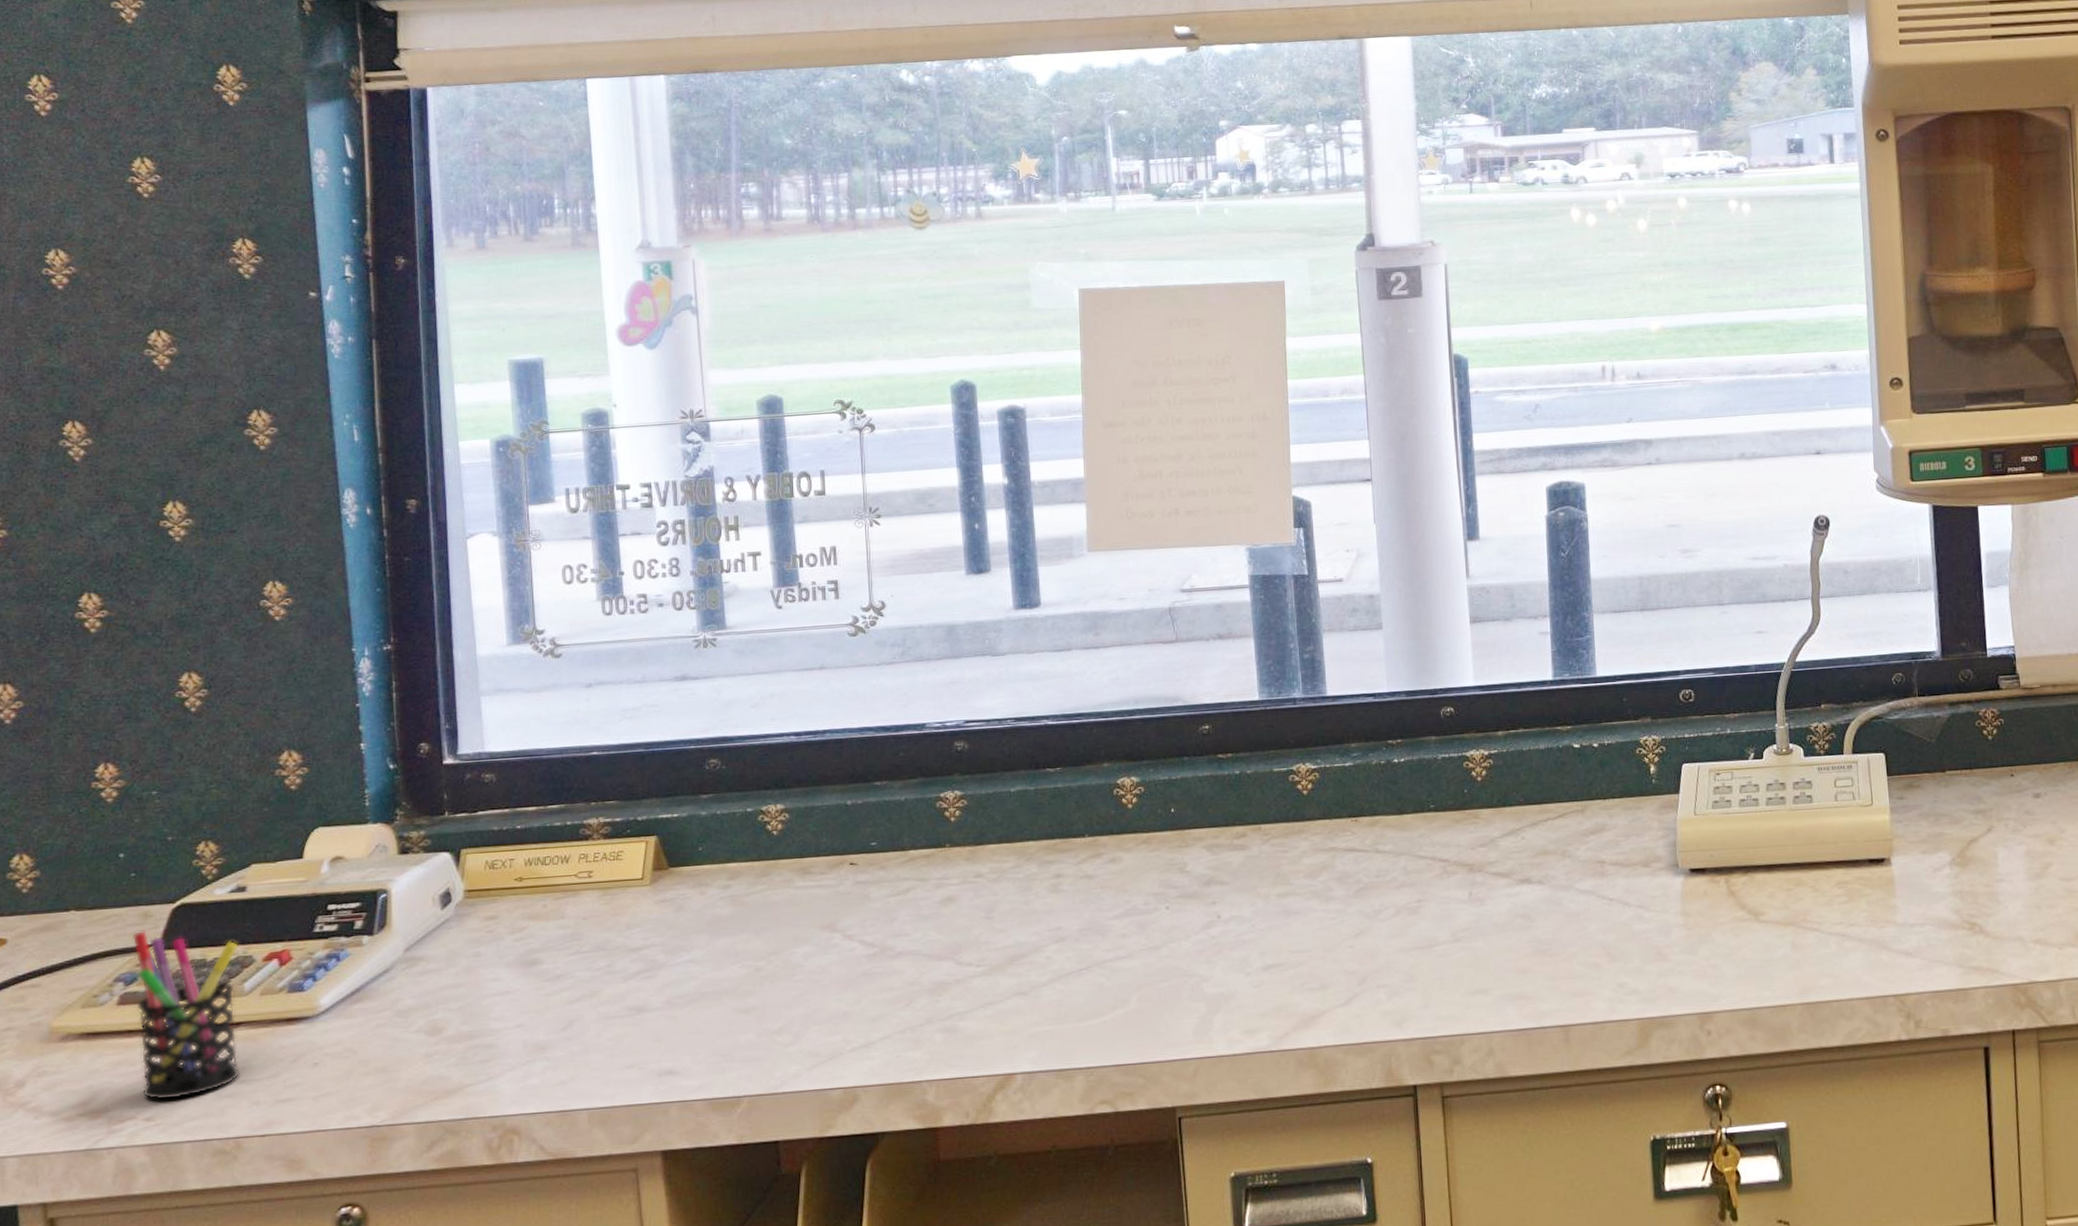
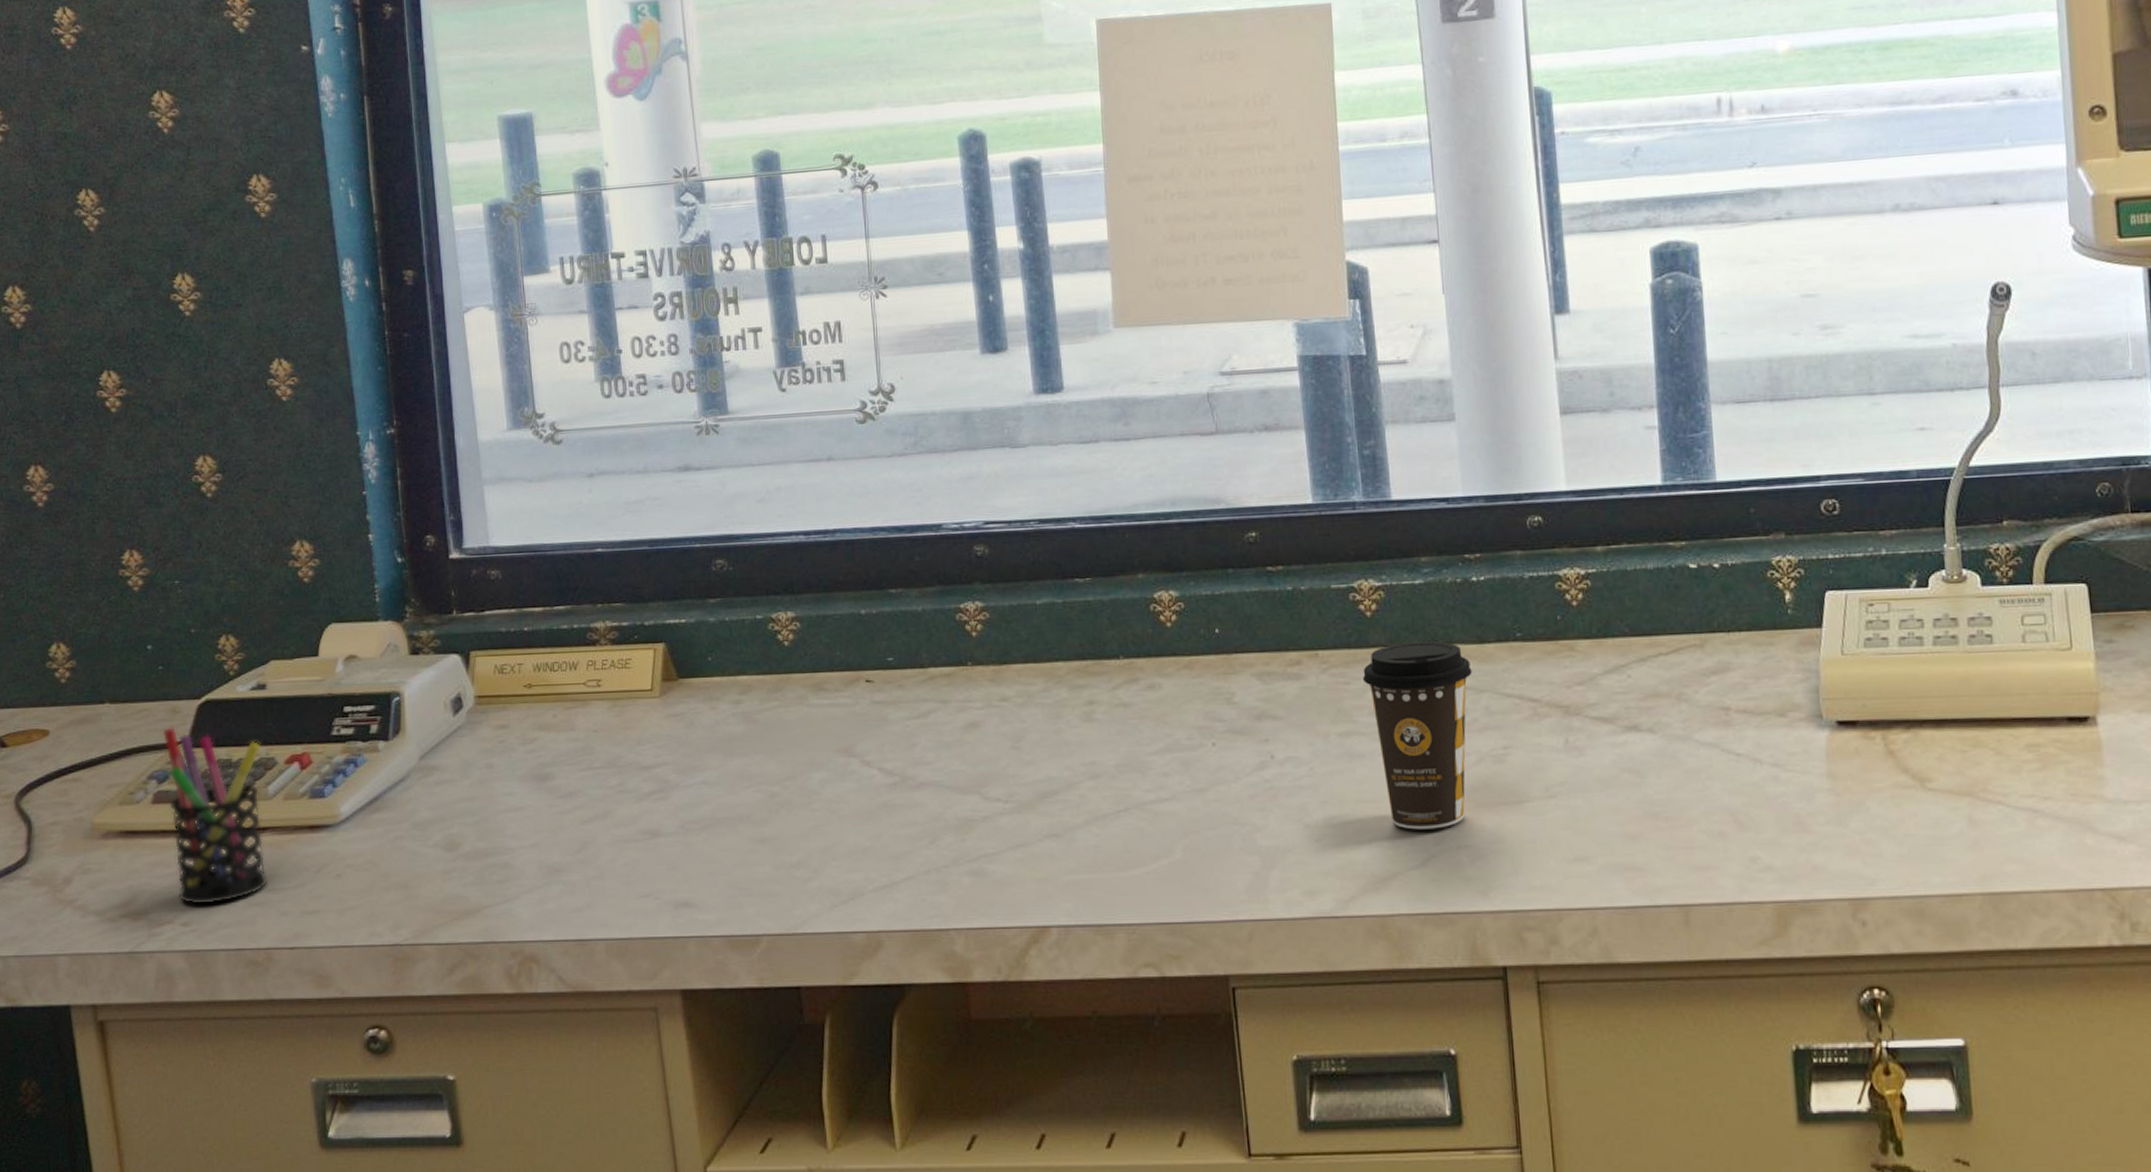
coffee cup: none [1298,813,1393,974] -> present [1362,641,1472,830]

